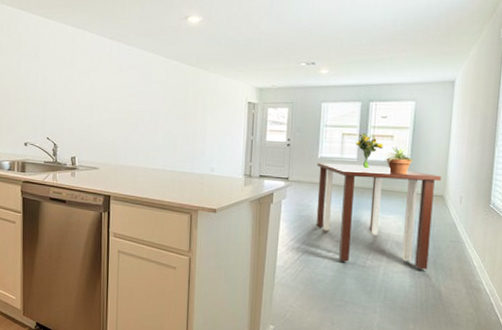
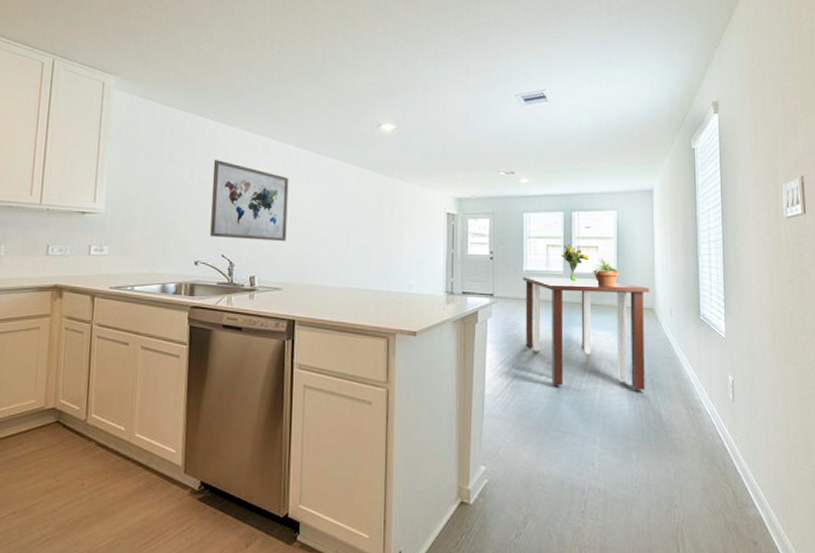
wall art: none [37,52,104,127] -> present [210,160,289,242]

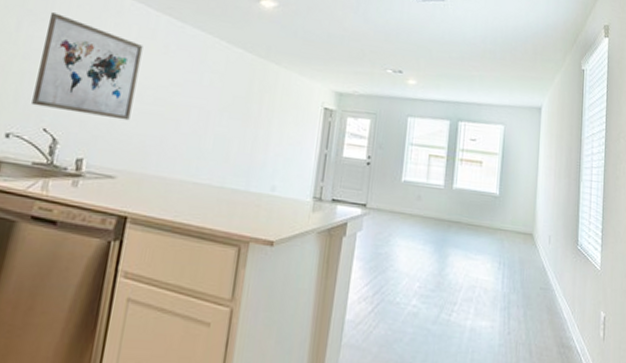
dining table: present [522,277,650,390] -> none [395,188,531,324]
bouquet: present [557,244,590,283] -> none [436,155,472,200]
potted plant: present [591,258,621,287] -> none [473,174,503,208]

